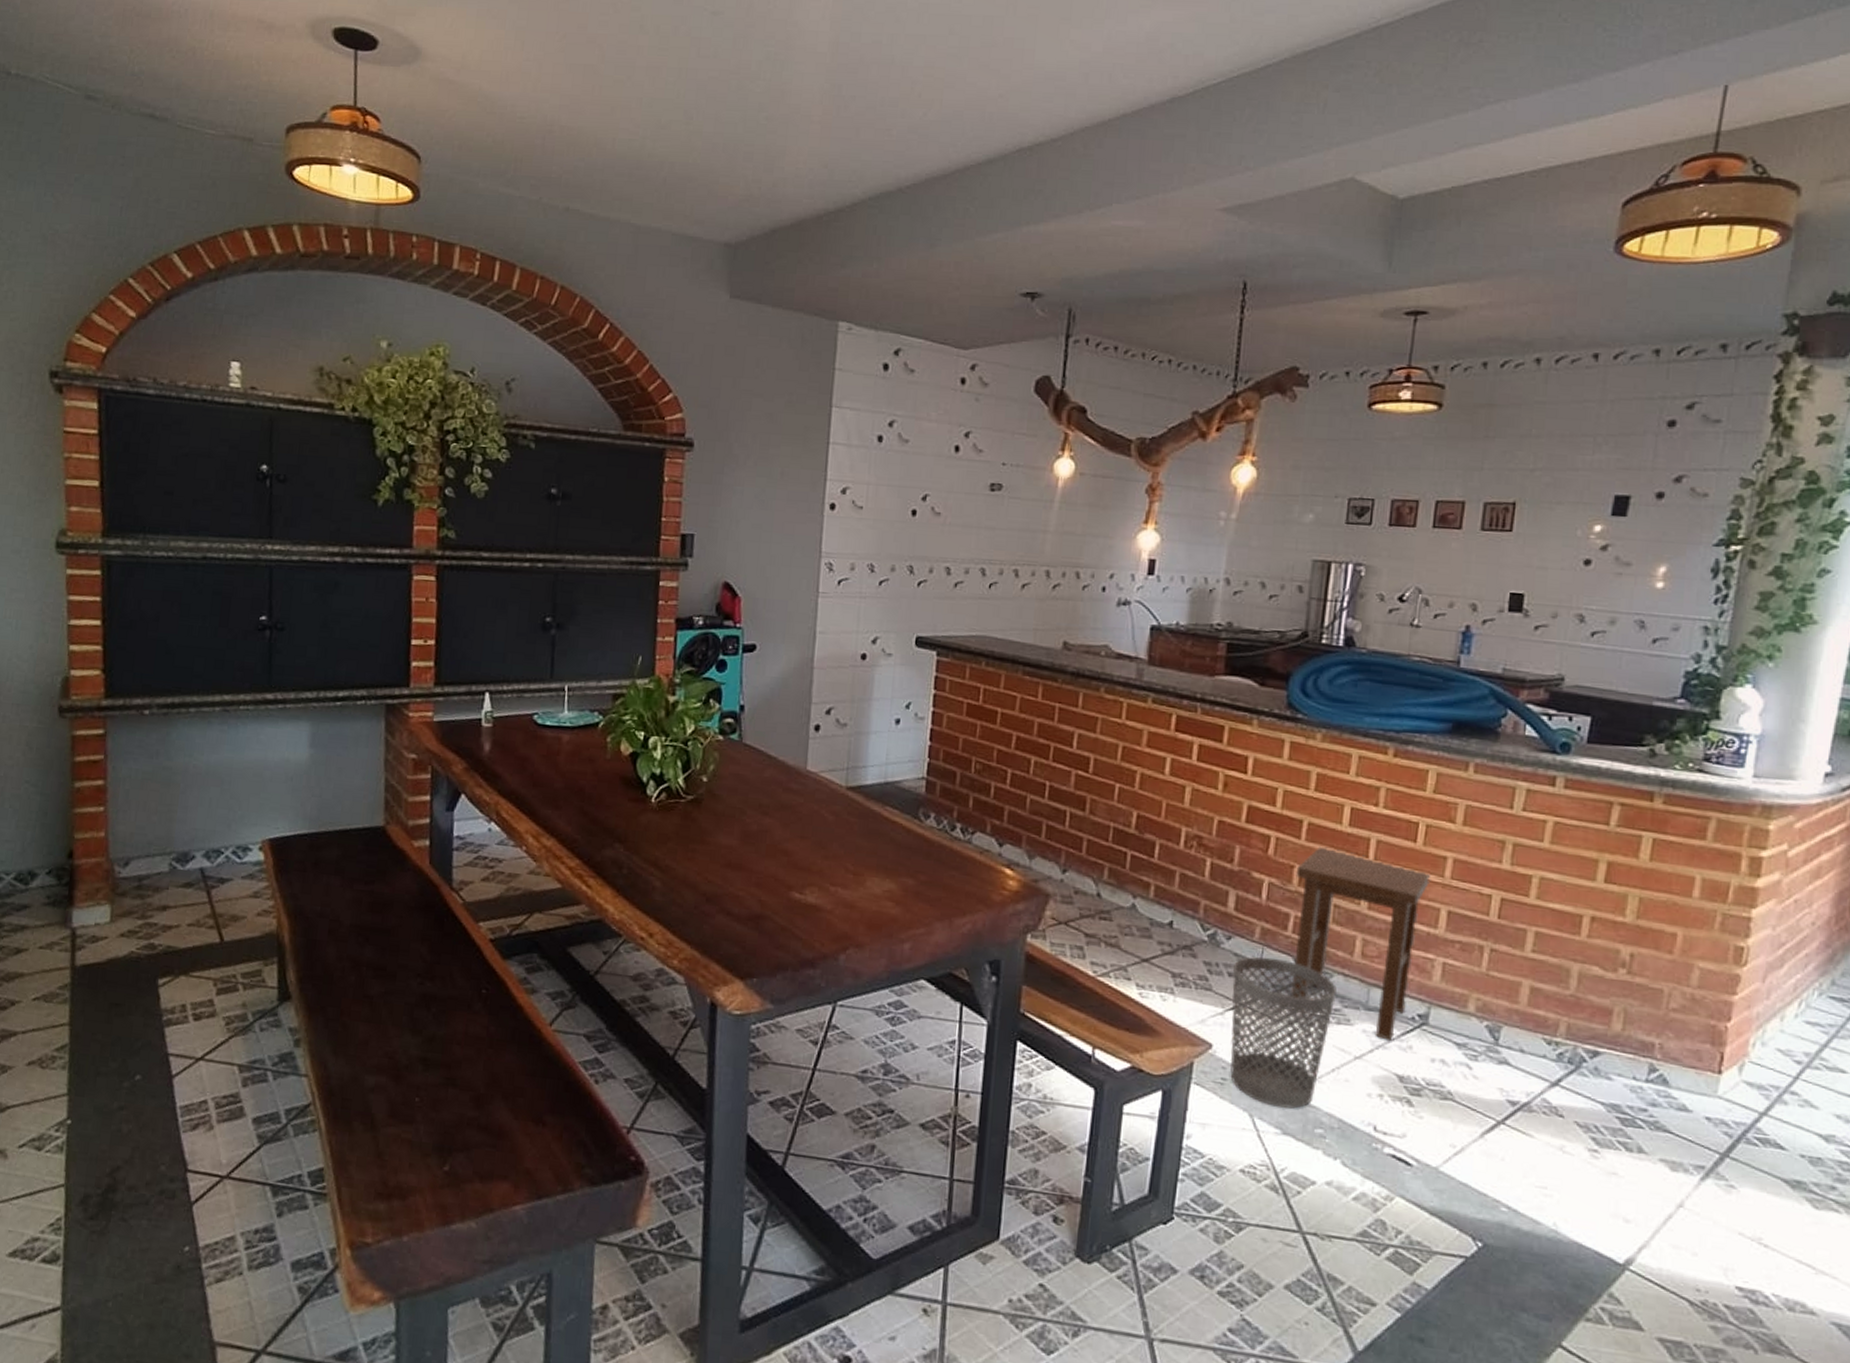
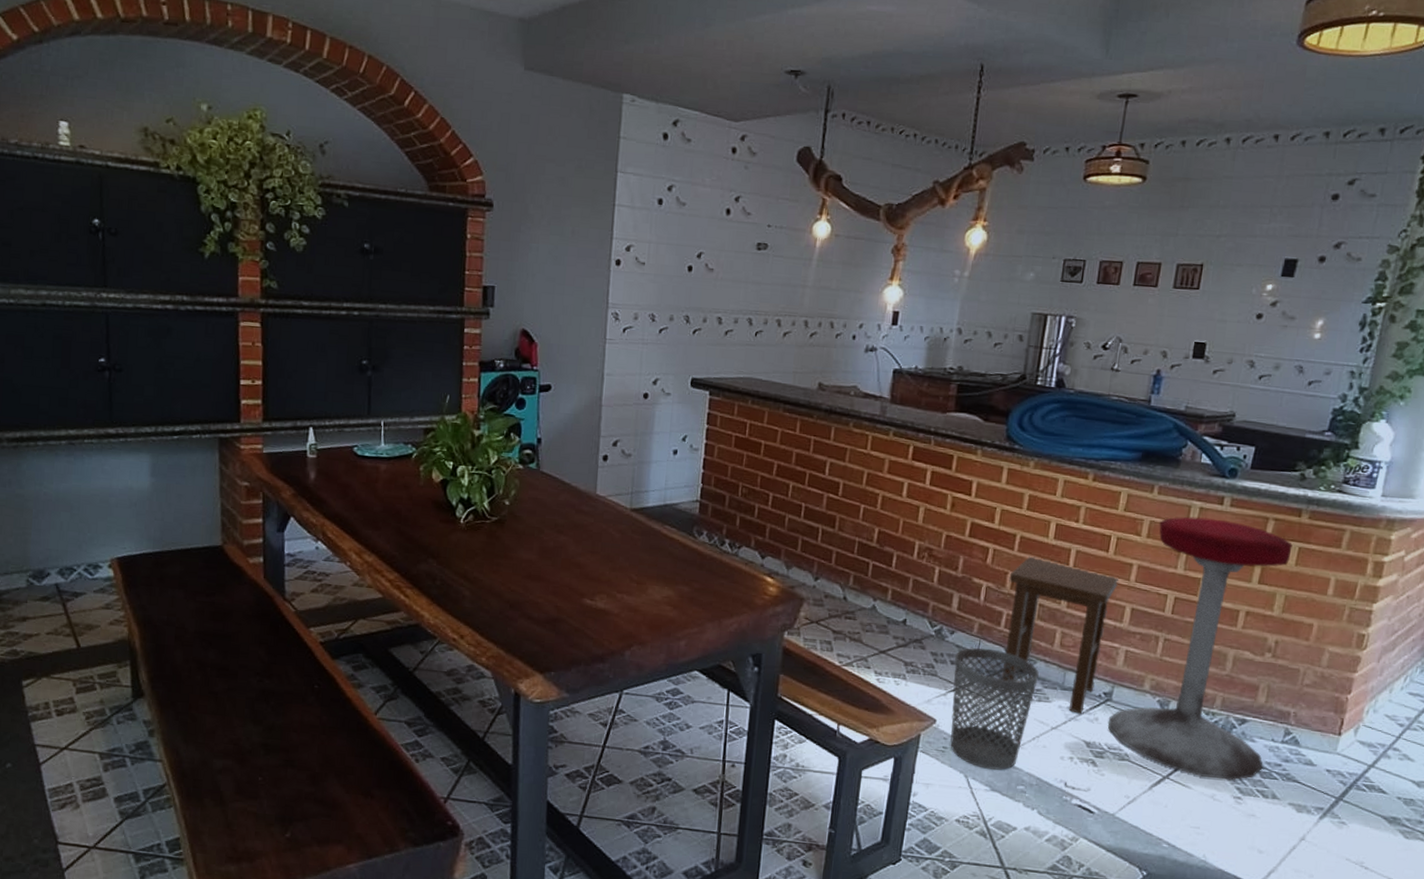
stool: none [1424,800,1645,1128] -> present [1108,516,1293,780]

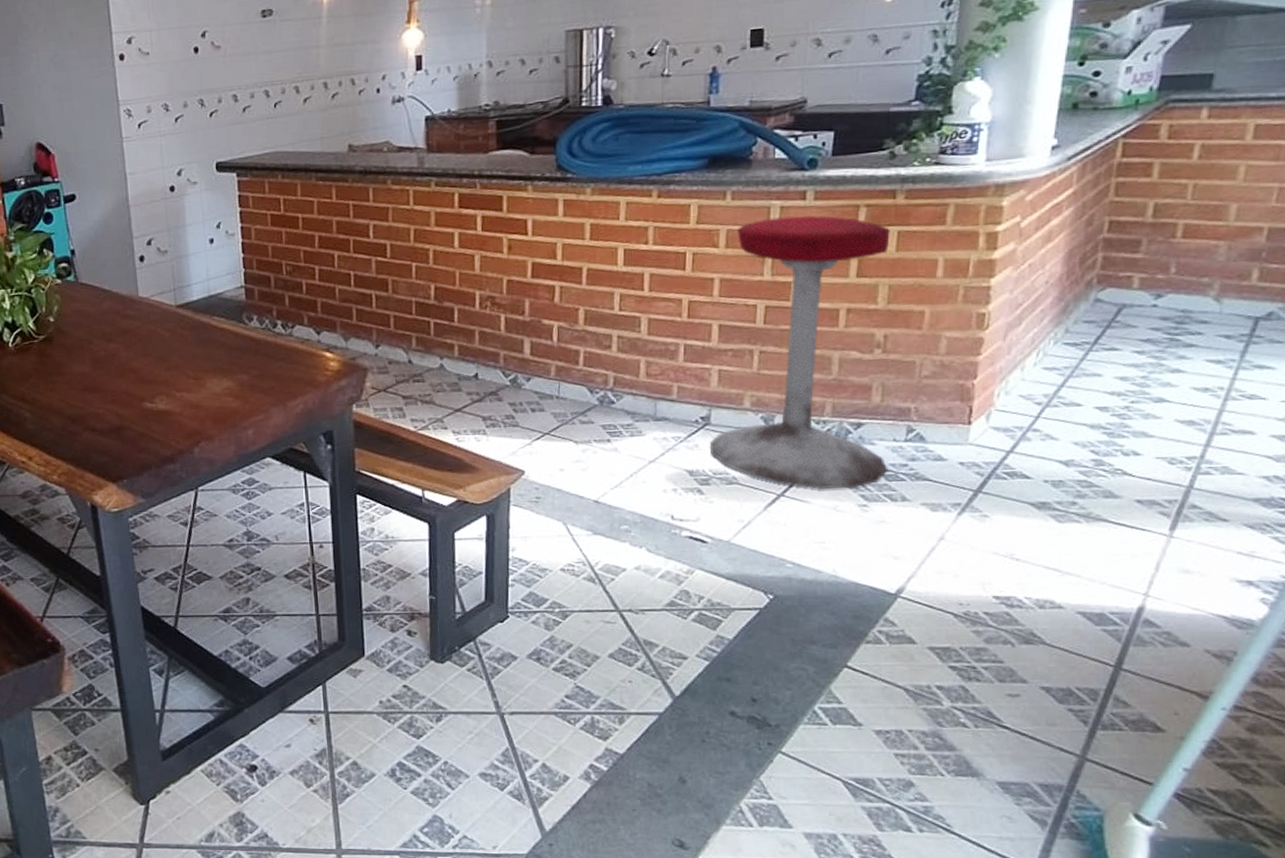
wastebasket: present [950,647,1039,770] -> none [534,390,627,513]
stool: present [1001,556,1120,714] -> none [581,287,702,443]

